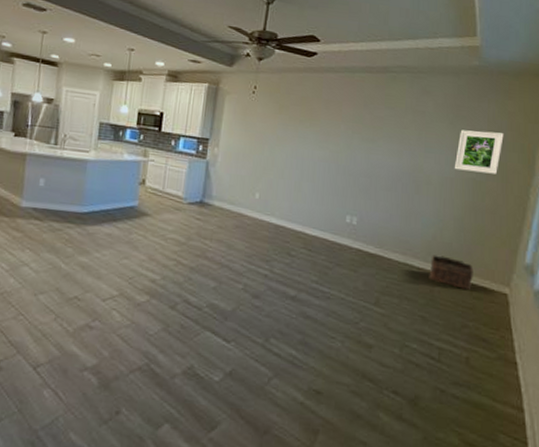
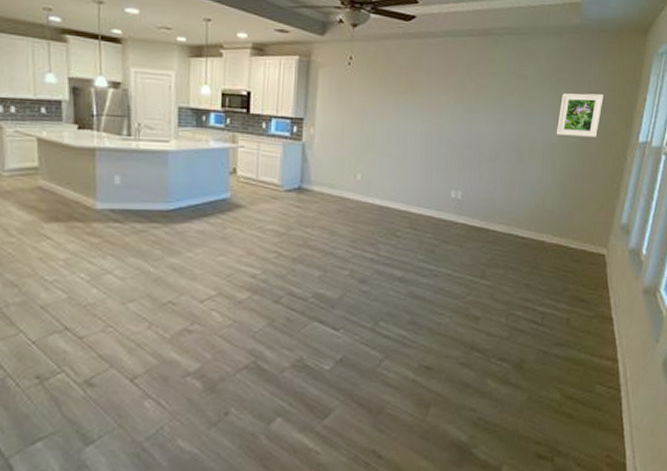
basket: present [429,254,473,290] -> none [532,223,574,254]

